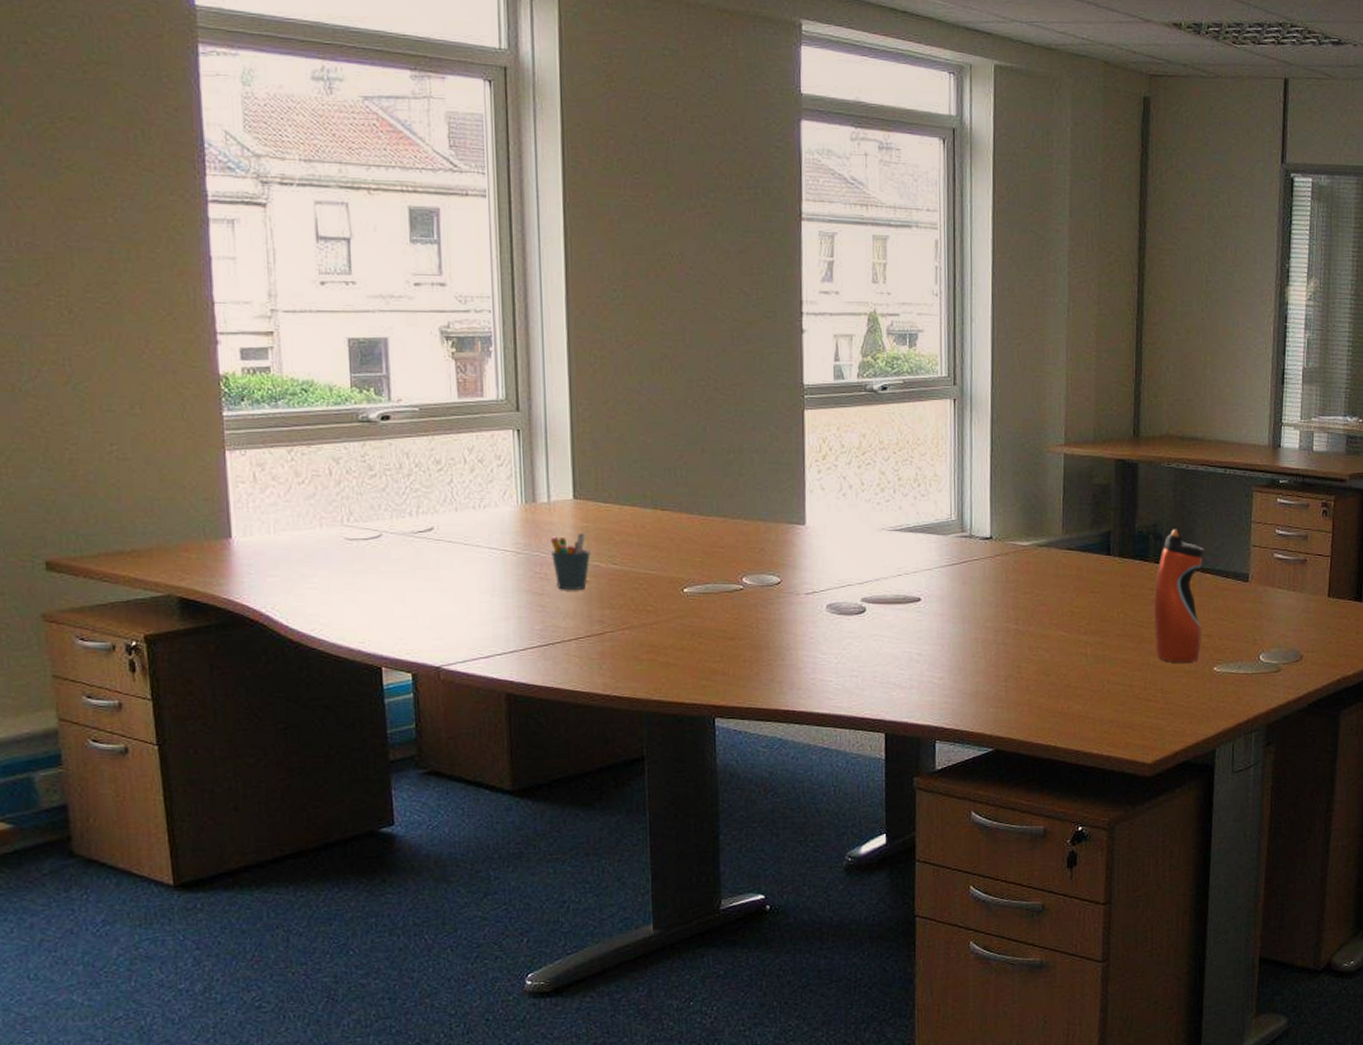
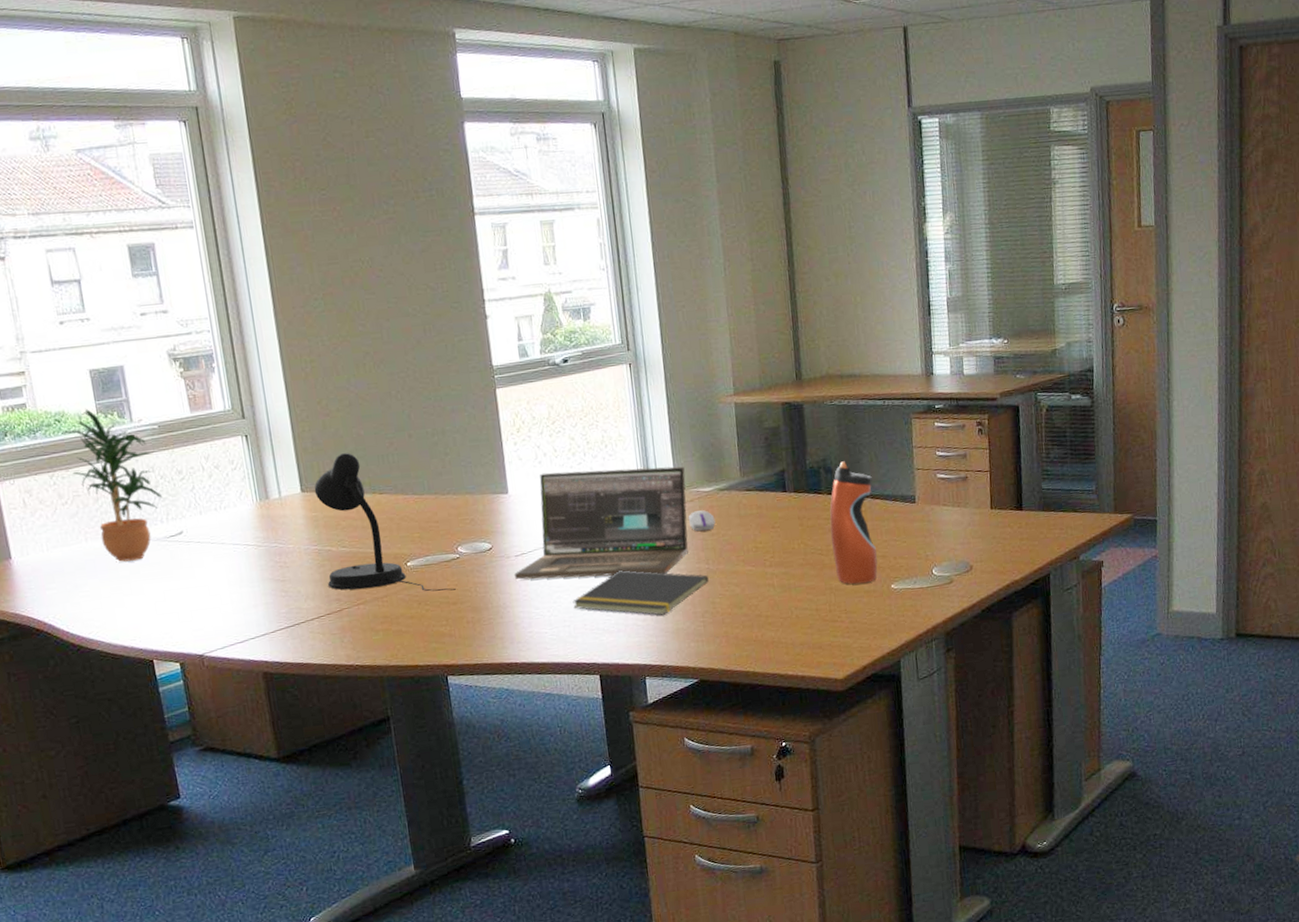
potted plant: none [307,380,414,554] -> present [61,408,162,562]
pen holder: present [550,532,590,590] -> none [285,521,322,575]
desk lamp: none [588,461,736,624] -> present [314,453,457,592]
laptop: none [803,507,1002,630] -> present [515,466,688,580]
notepad: none [864,622,1018,675] -> present [572,570,710,616]
computer mouse: none [1000,566,1030,587] -> present [688,510,716,531]

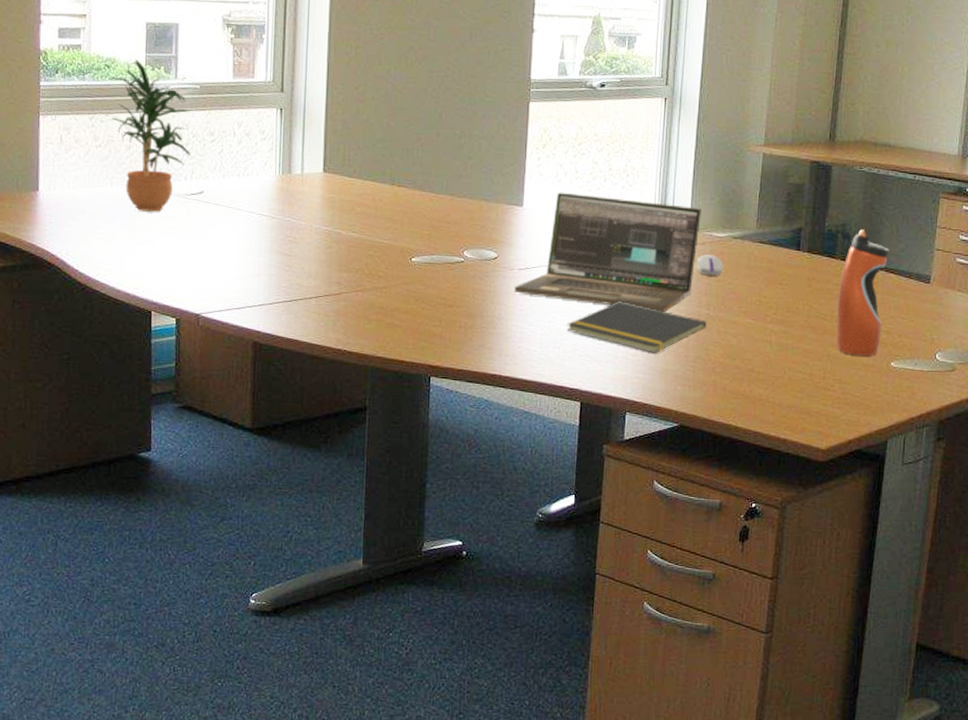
desk lamp: present [314,453,457,592] -> none [332,141,456,293]

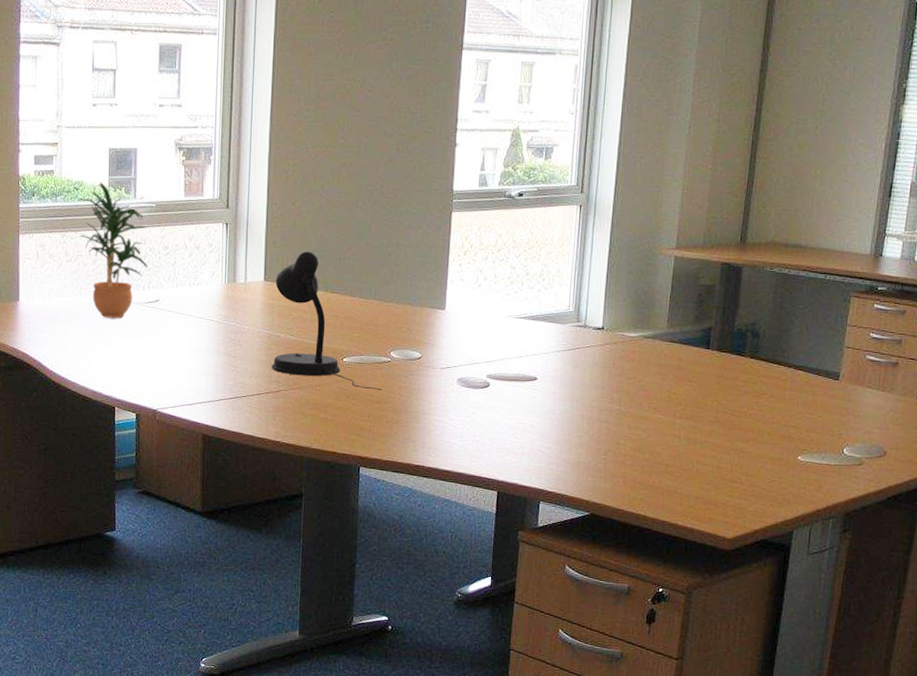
desk lamp: none [332,141,456,293] -> present [272,251,383,390]
laptop: present [515,192,702,312] -> none [437,296,614,408]
notepad: present [567,301,708,353] -> none [485,398,619,446]
computer mouse: present [696,254,724,275] -> none [608,353,635,373]
water bottle: present [836,229,890,356] -> none [744,328,799,450]

